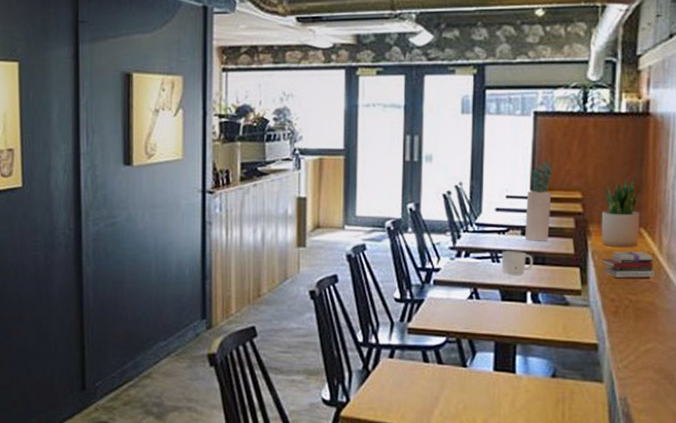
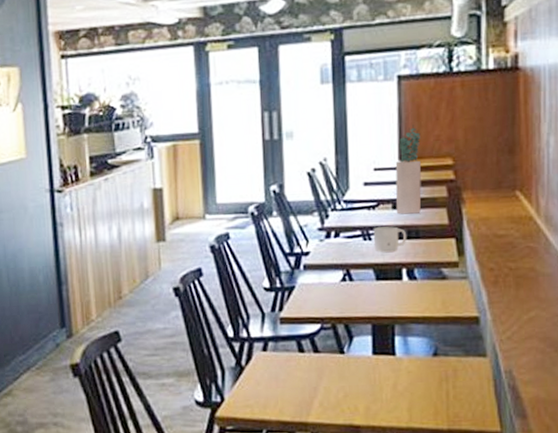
planter: present [601,179,640,248] -> none [474,140,515,213]
books: present [602,251,655,279] -> none [479,216,534,247]

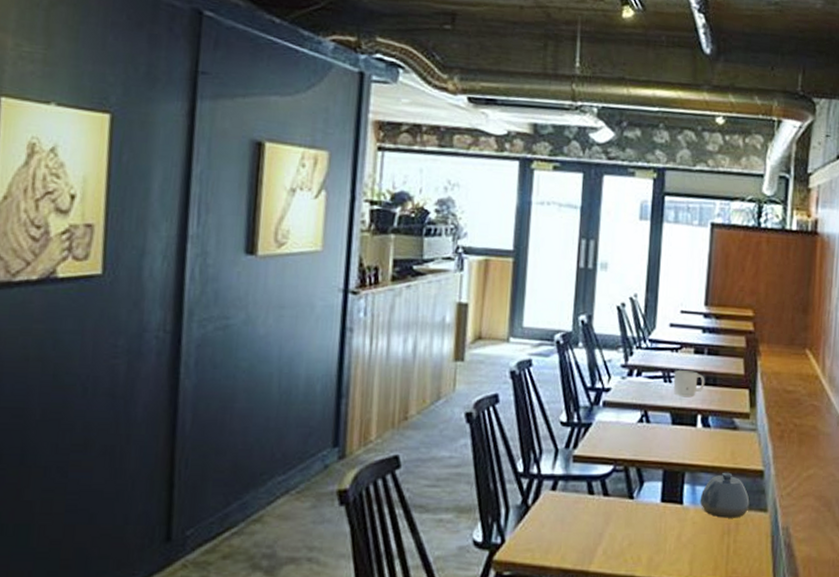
vase: present [395,124,422,215] -> none [697,272,727,361]
sugar bowl: none [413,321,467,366] -> present [700,472,750,518]

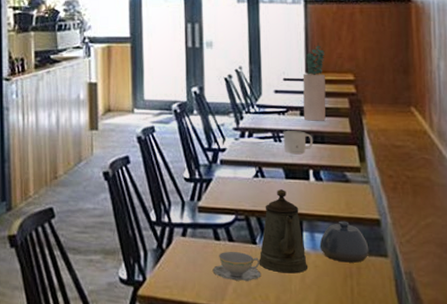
teacup: none [582,508,636,541] -> present [212,252,262,281]
coffee pot: none [634,436,686,531] -> present [259,189,308,274]
vase: none [697,272,727,361] -> present [302,43,326,121]

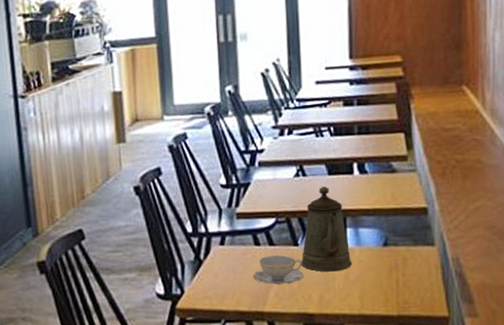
mug: present [283,131,314,155] -> none [325,122,358,149]
vase: present [302,43,326,121] -> none [346,24,372,111]
sugar bowl: present [319,221,369,263] -> none [364,212,416,255]

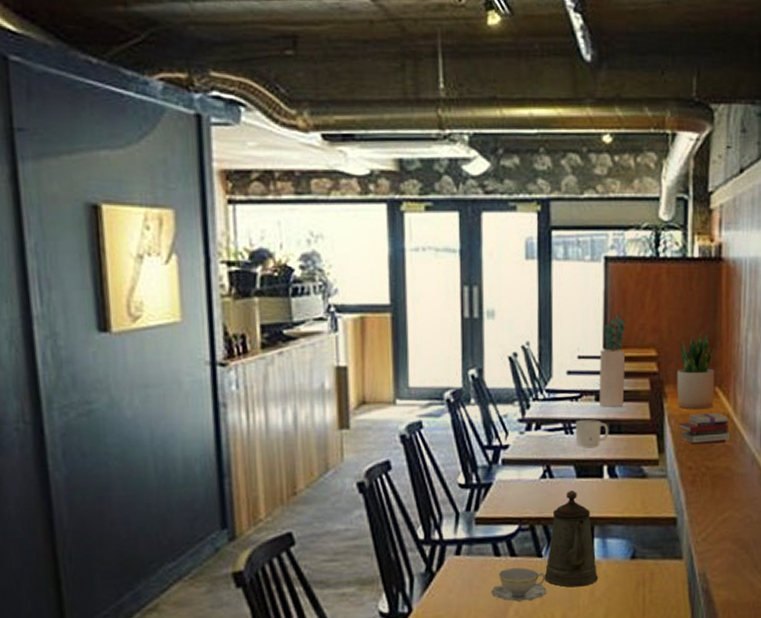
mug: none [325,122,358,149] -> present [575,420,609,448]
vase: none [346,24,372,111] -> present [599,311,626,407]
planter: none [422,36,462,108] -> present [677,333,715,410]
books: none [427,109,480,140] -> present [679,413,731,444]

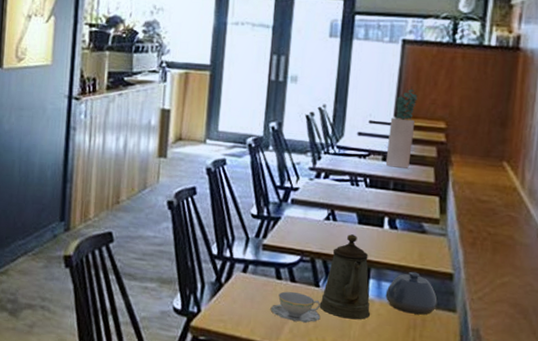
mug: present [575,420,609,448] -> none [360,175,393,201]
sugar bowl: none [611,522,664,569] -> present [385,271,438,315]
planter: present [677,333,715,410] -> none [463,112,505,180]
books: present [679,413,731,444] -> none [463,183,516,212]

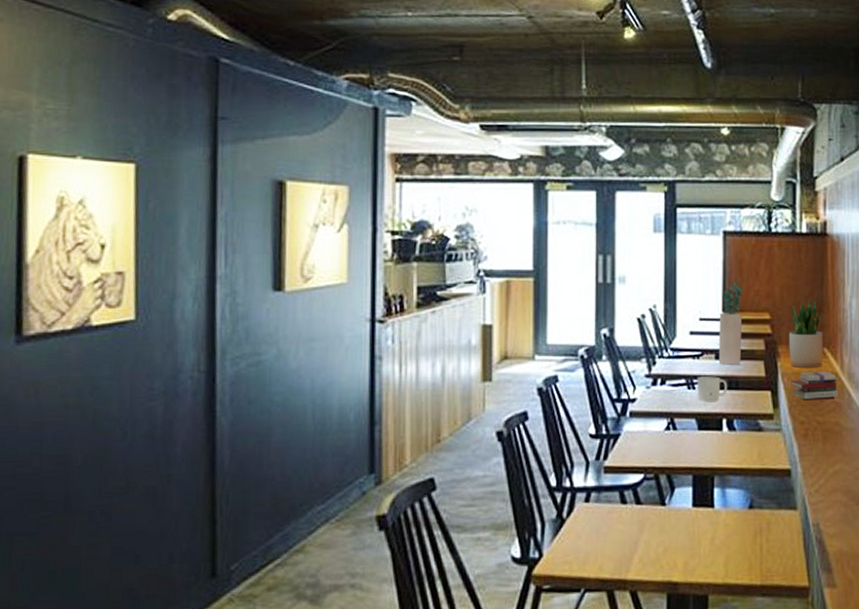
teacup: present [270,291,321,323] -> none [617,515,670,549]
coffee pot: present [319,234,371,320] -> none [667,442,719,536]
mug: none [360,175,393,201] -> present [697,376,728,403]
sugar bowl: present [385,271,438,315] -> none [730,473,779,519]
planter: none [463,112,505,180] -> present [788,299,823,369]
books: none [463,183,516,212] -> present [791,372,839,400]

